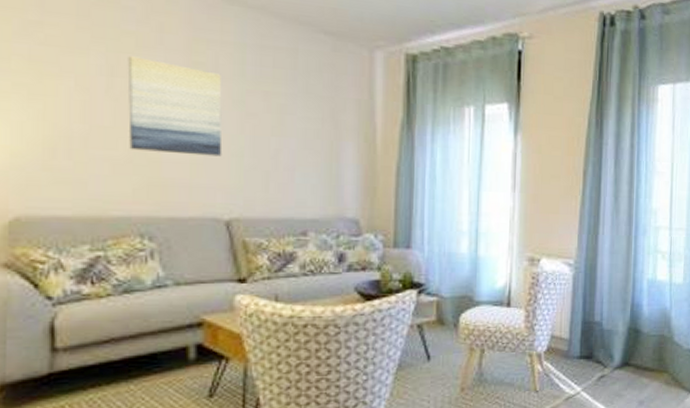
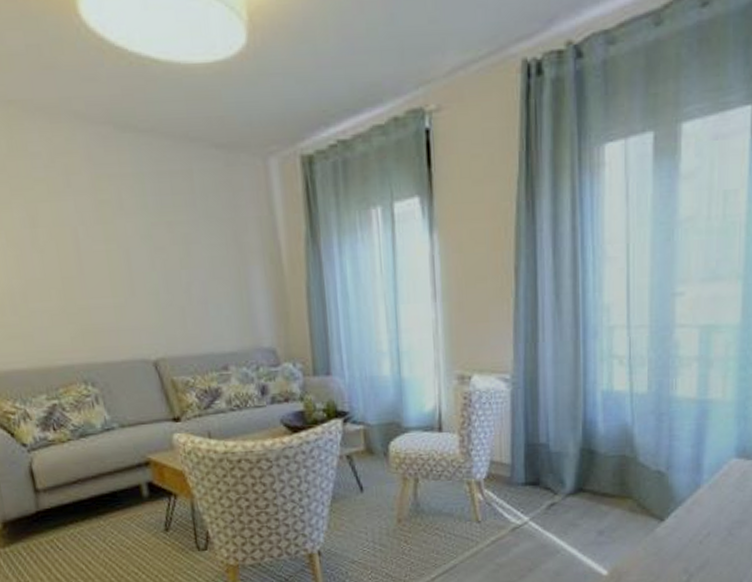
wall art: present [127,56,223,157] -> none [43,204,140,300]

